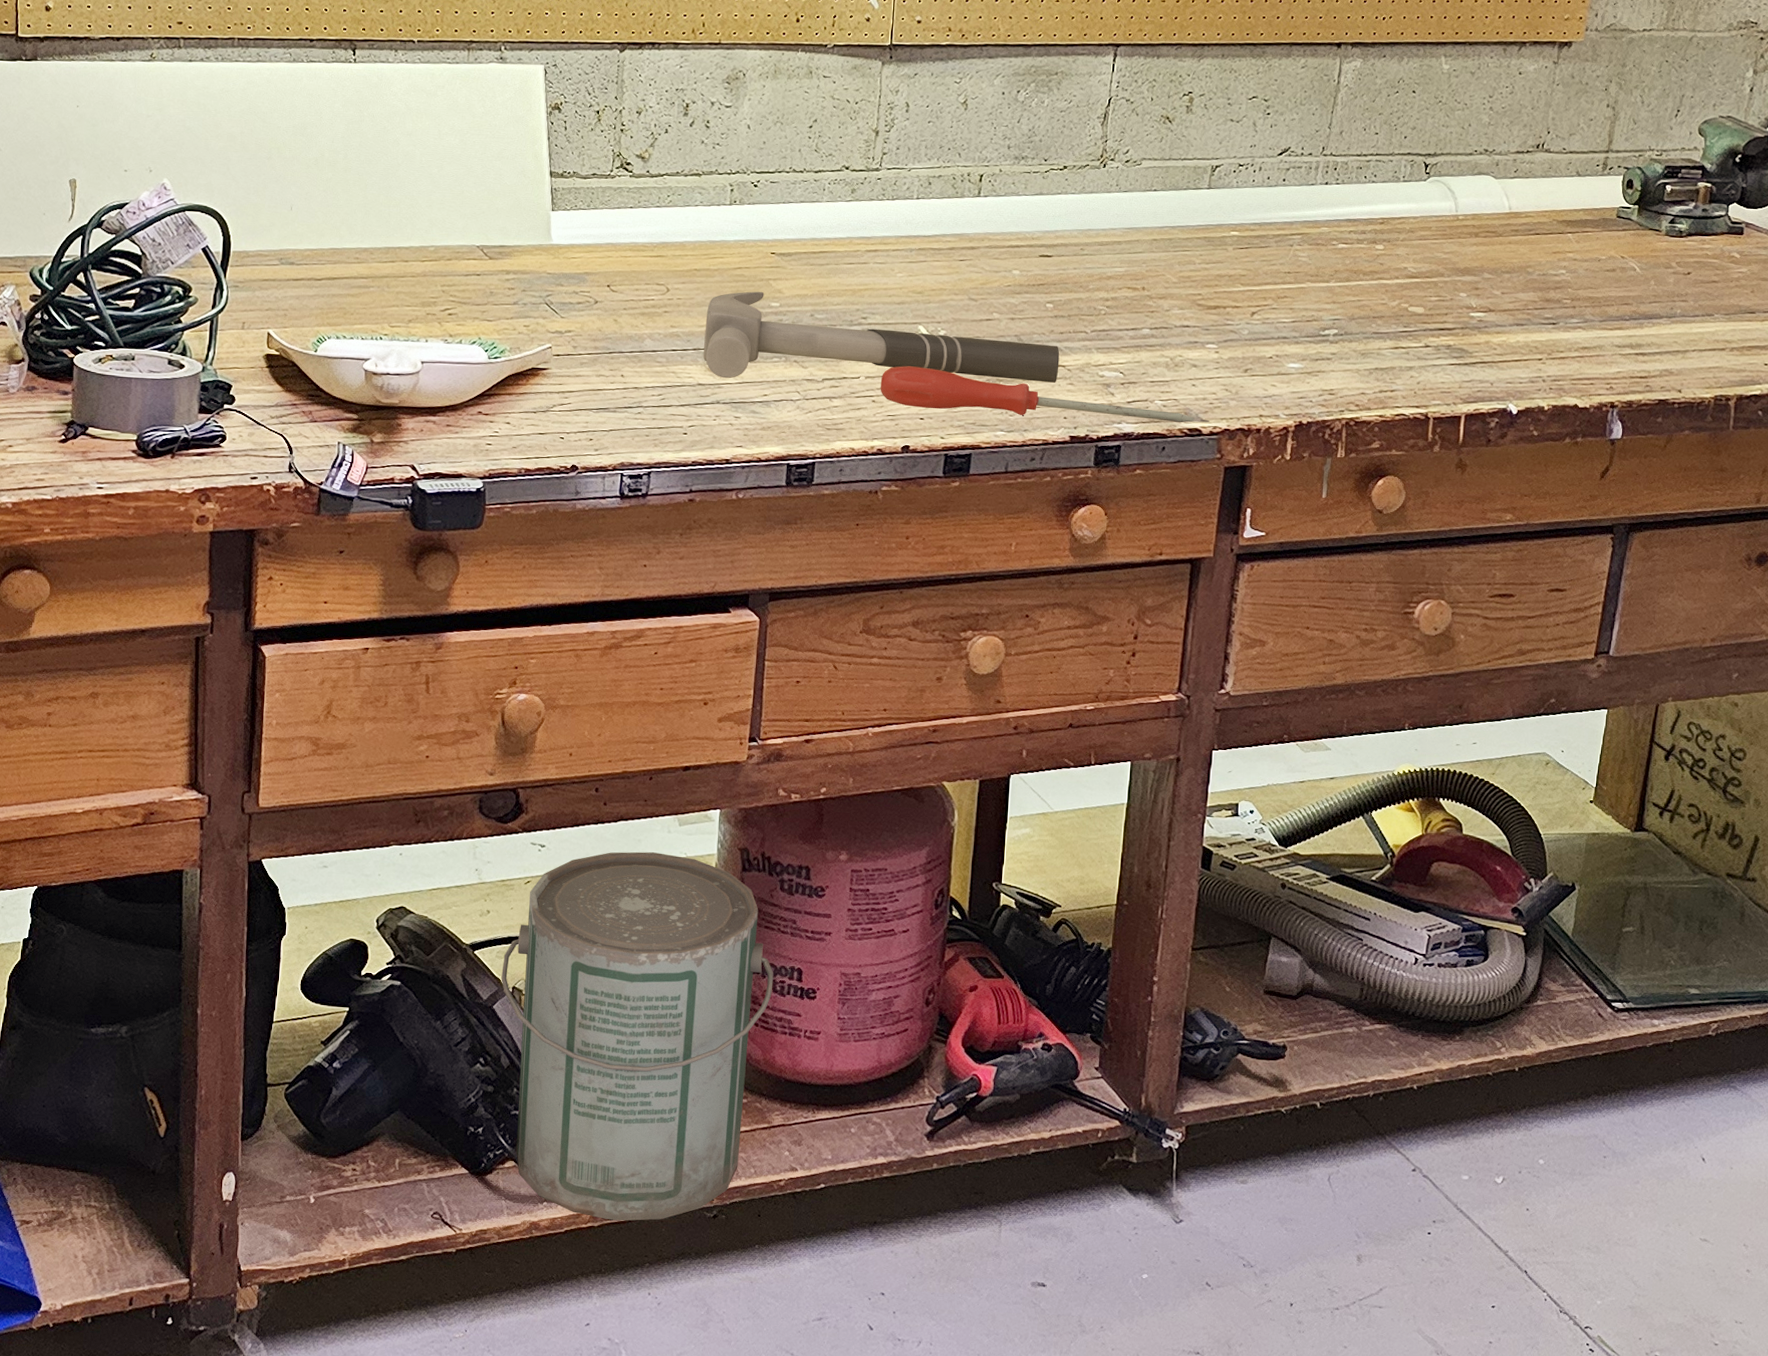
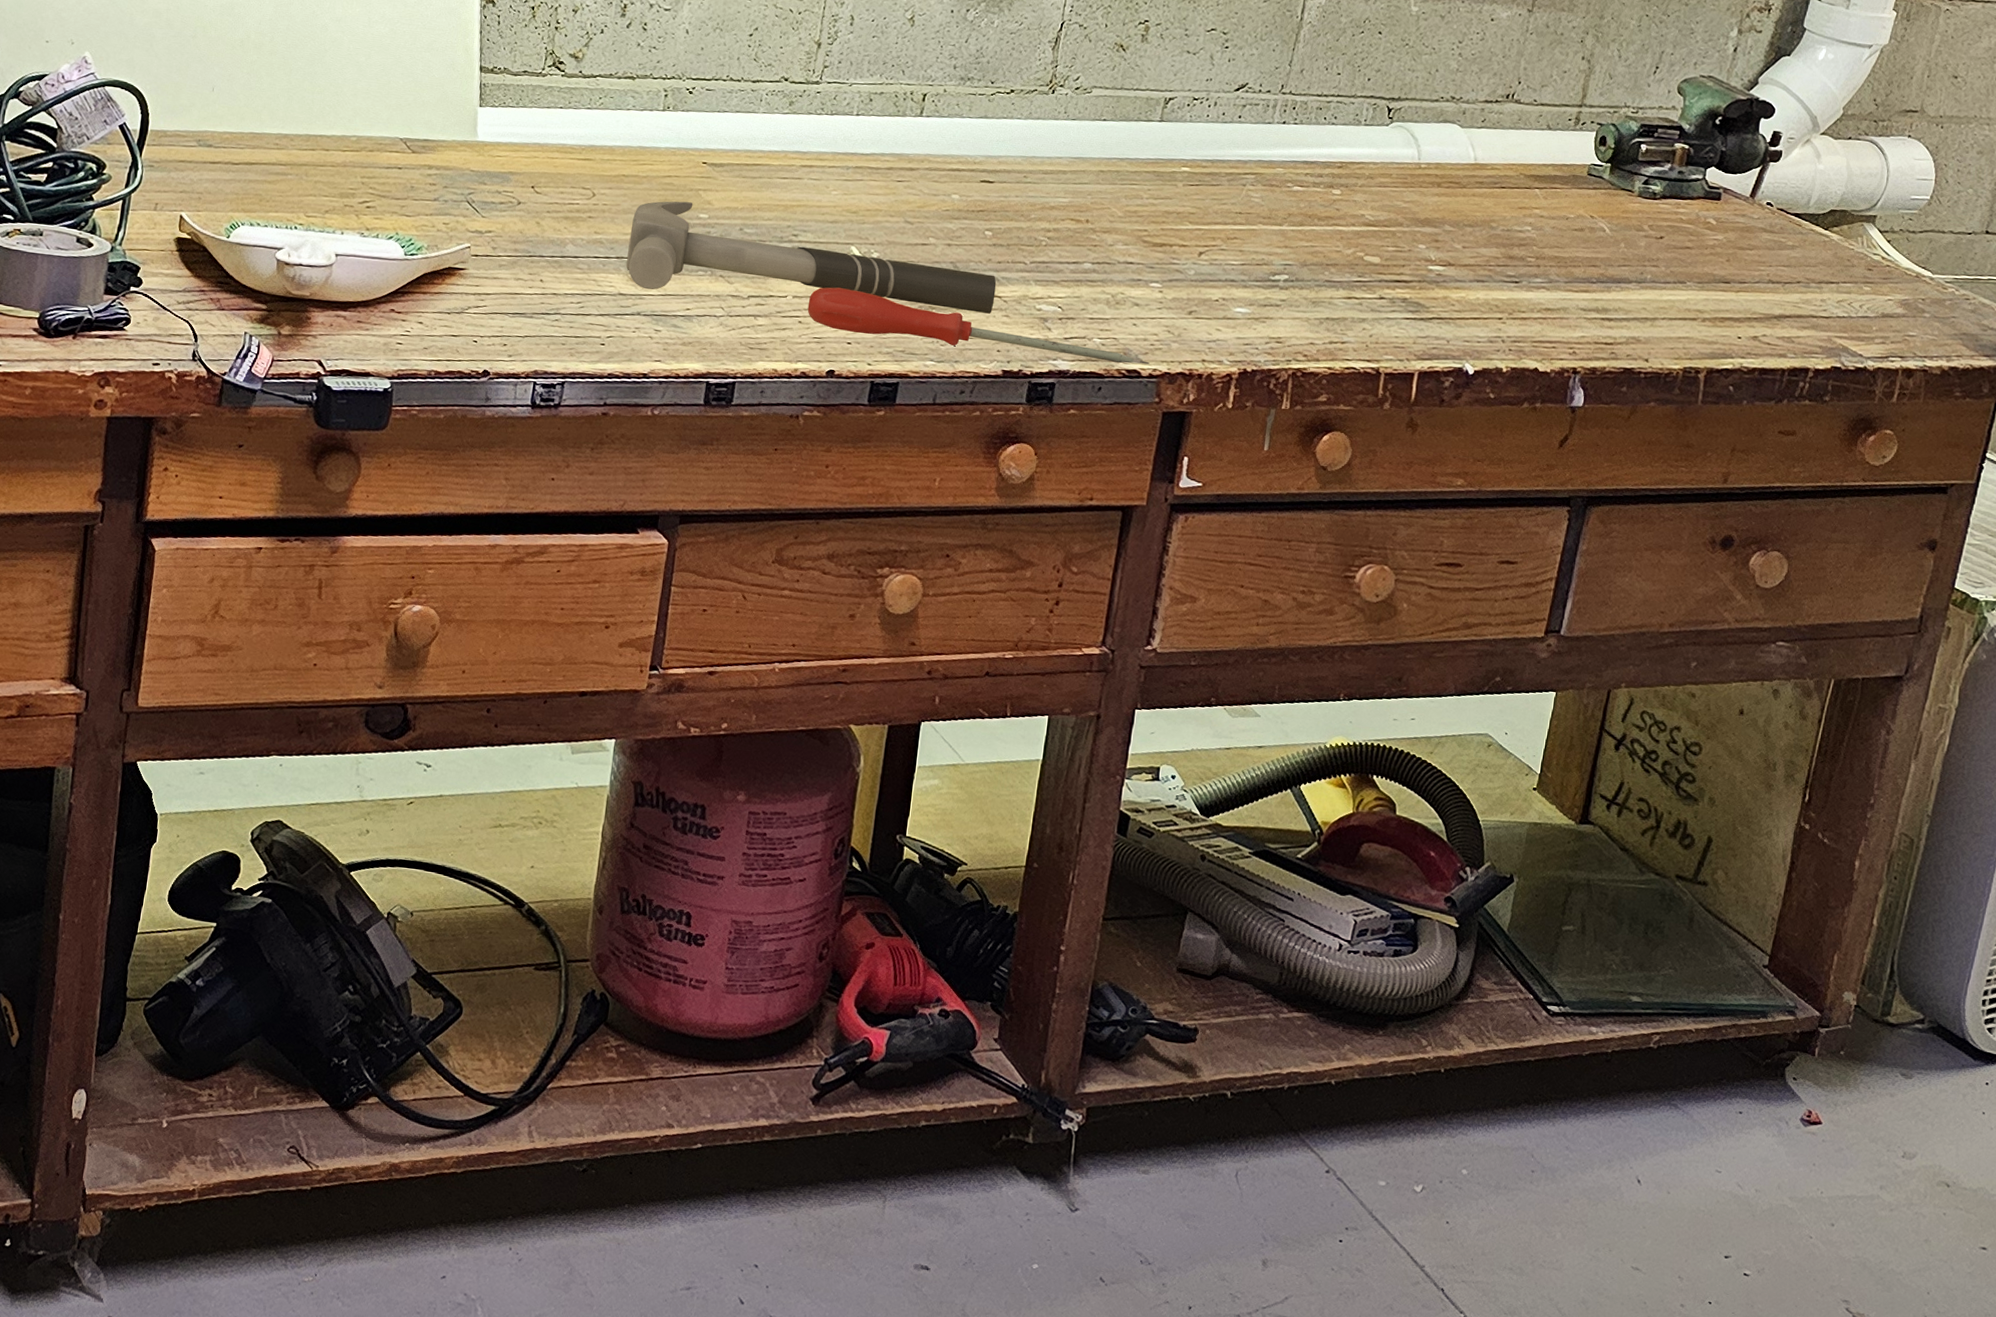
paint can: present [501,851,774,1221] -> none [376,777,662,1171]

